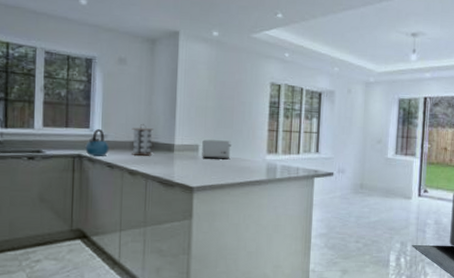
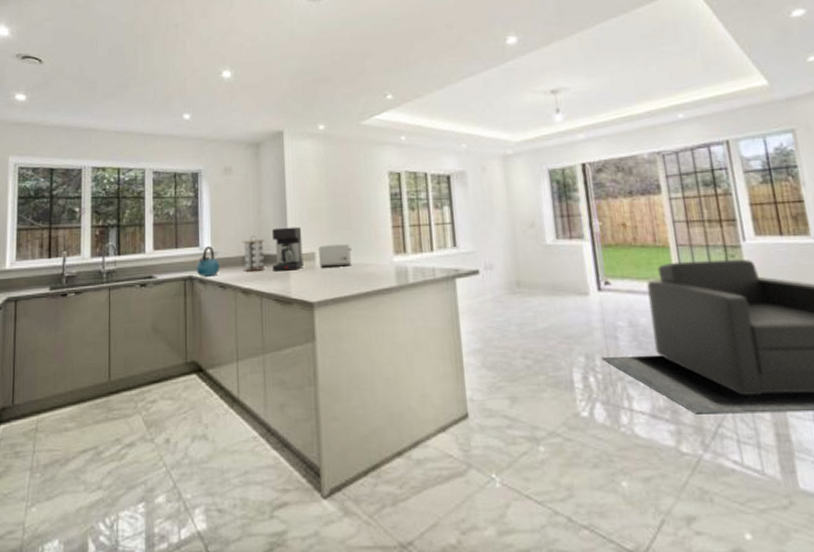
coffee maker: none [159,119,189,159] -> present [271,226,303,272]

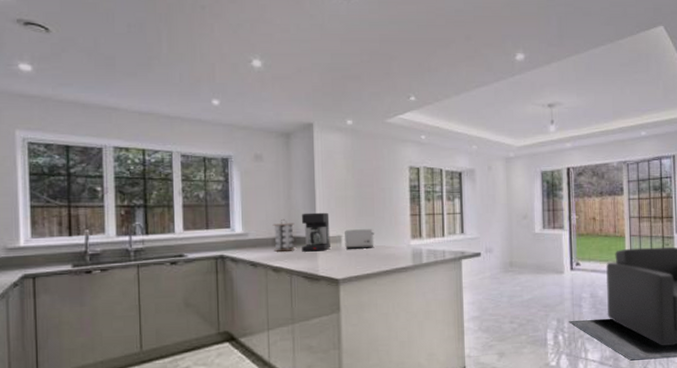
kettle: present [196,246,220,277] -> none [227,228,251,256]

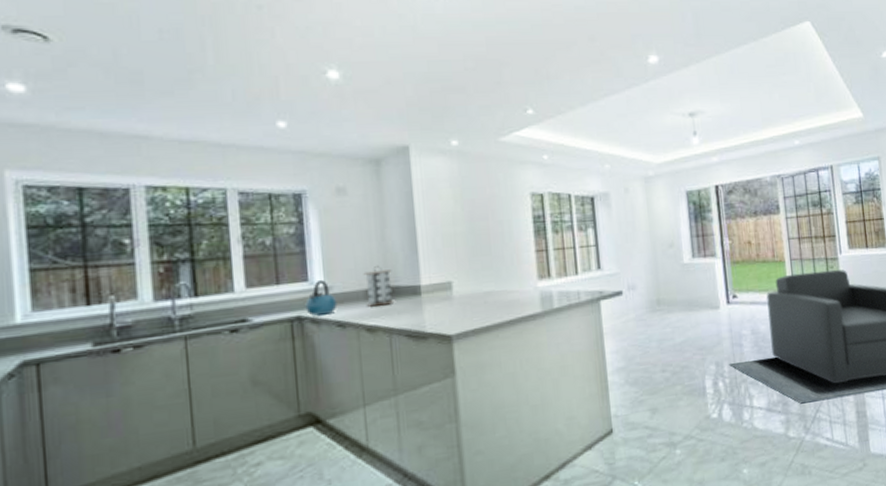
kettle: none [227,228,251,256] -> present [305,280,338,316]
coffee maker: present [301,212,330,252] -> none [399,254,439,305]
toaster: present [345,229,374,249] -> none [456,271,494,298]

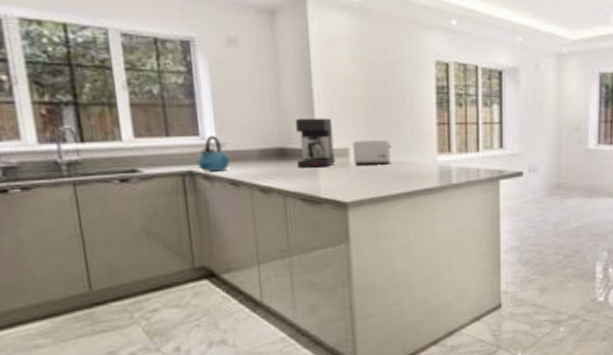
spice rack: present [363,264,395,307] -> none [257,124,289,167]
coffee maker: none [399,254,439,305] -> present [294,118,335,168]
toaster: none [456,271,494,298] -> present [353,140,391,165]

